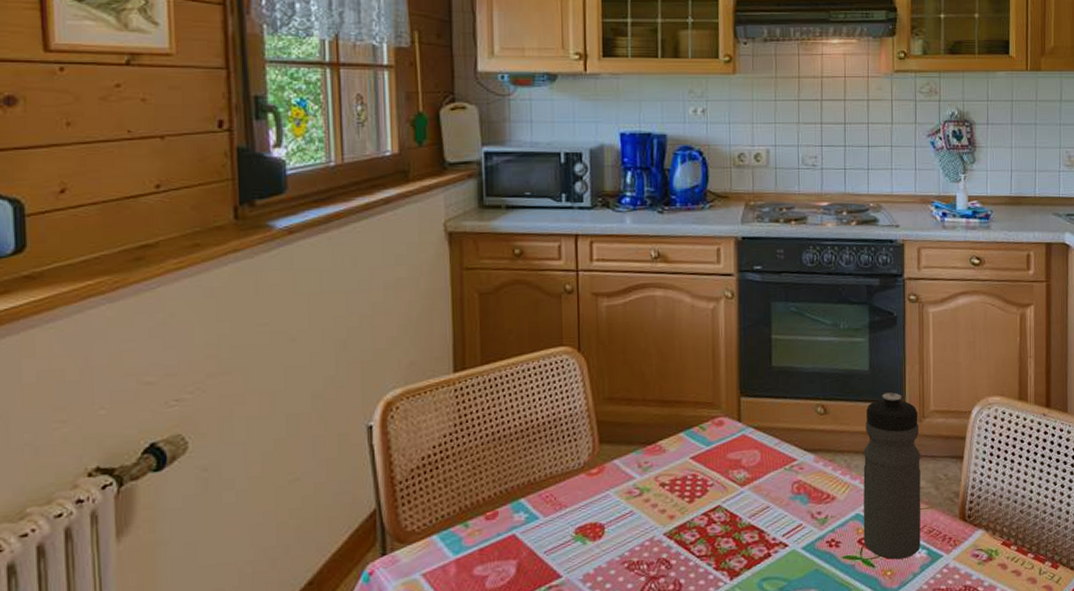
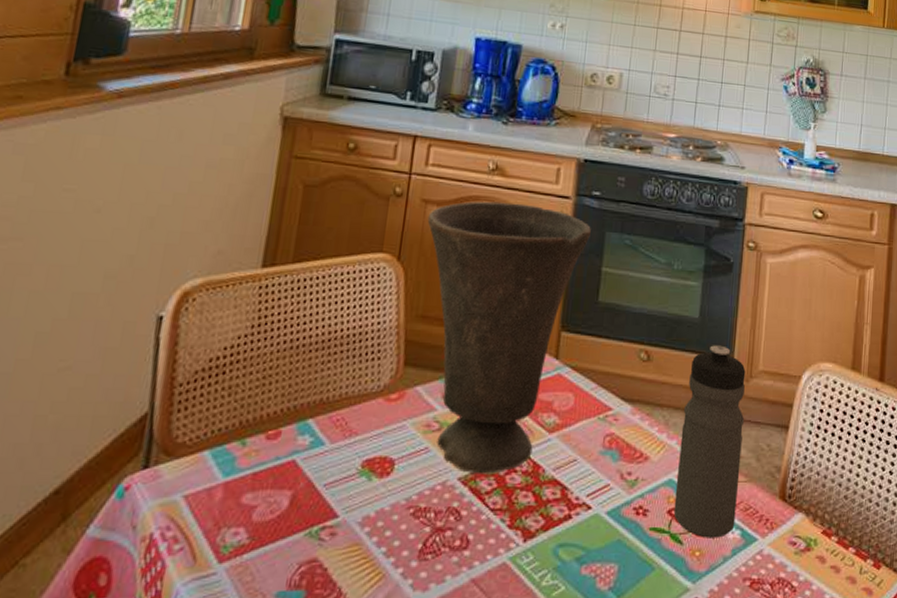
vase: none [600,285,757,529] -> present [427,201,591,474]

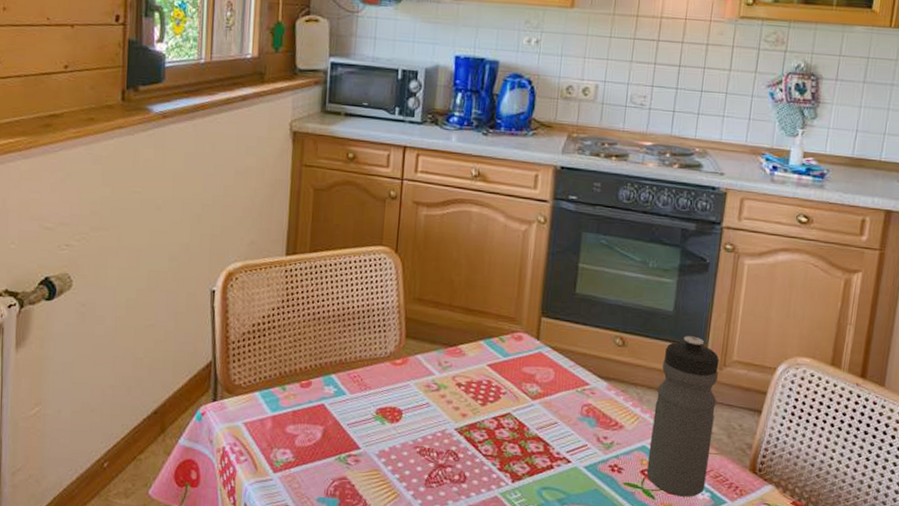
vase: present [427,201,591,474] -> none [419,203,568,428]

